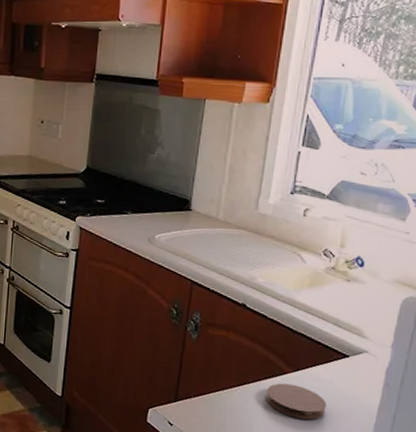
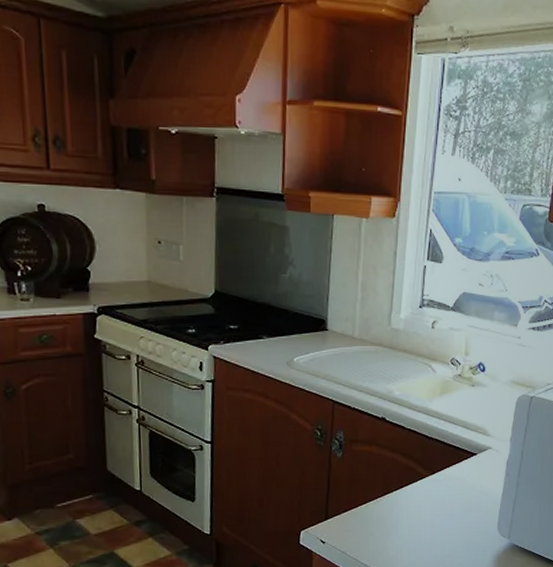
coaster: present [265,383,326,420] -> none [407,486,460,516]

